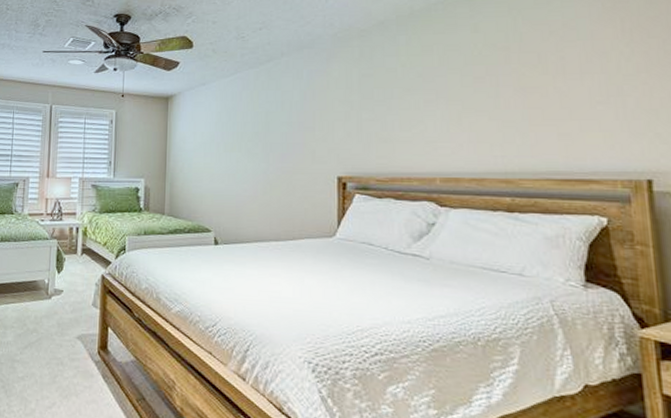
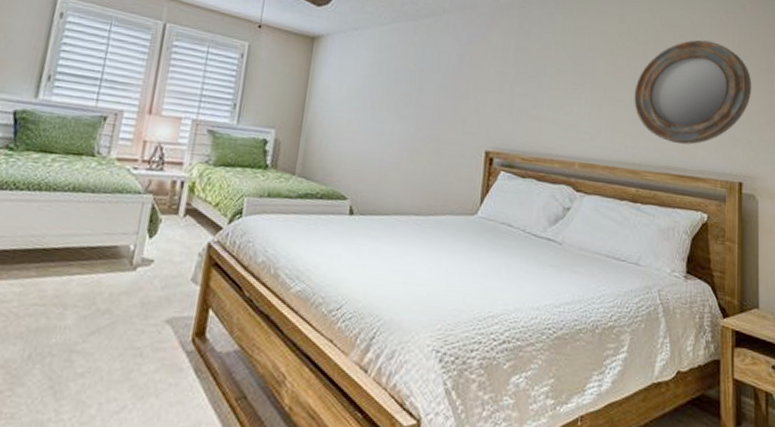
home mirror: none [498,32,655,147] -> present [634,39,752,145]

